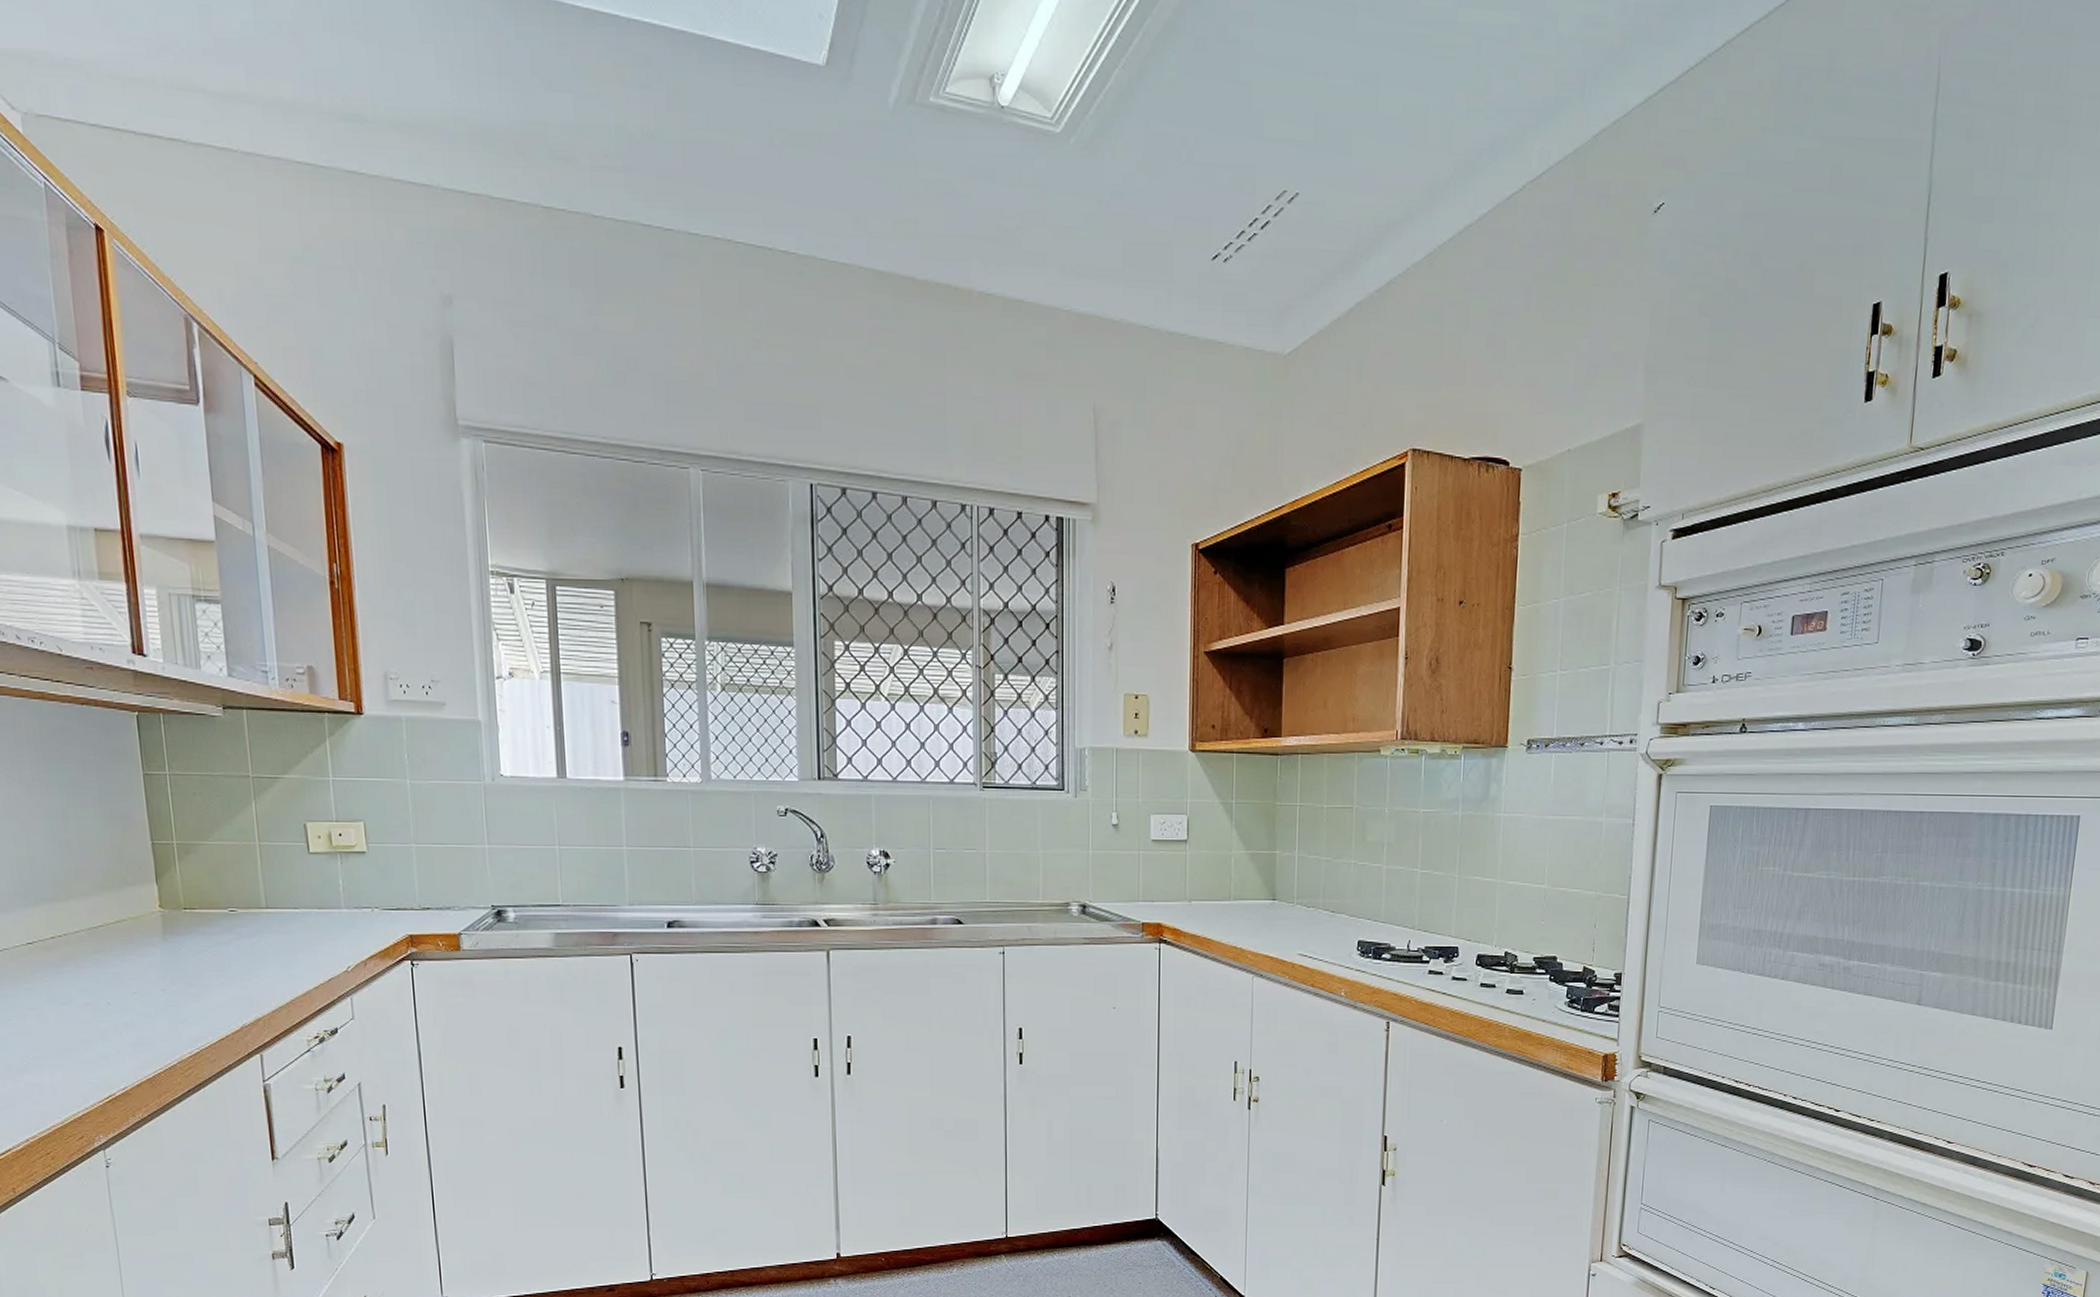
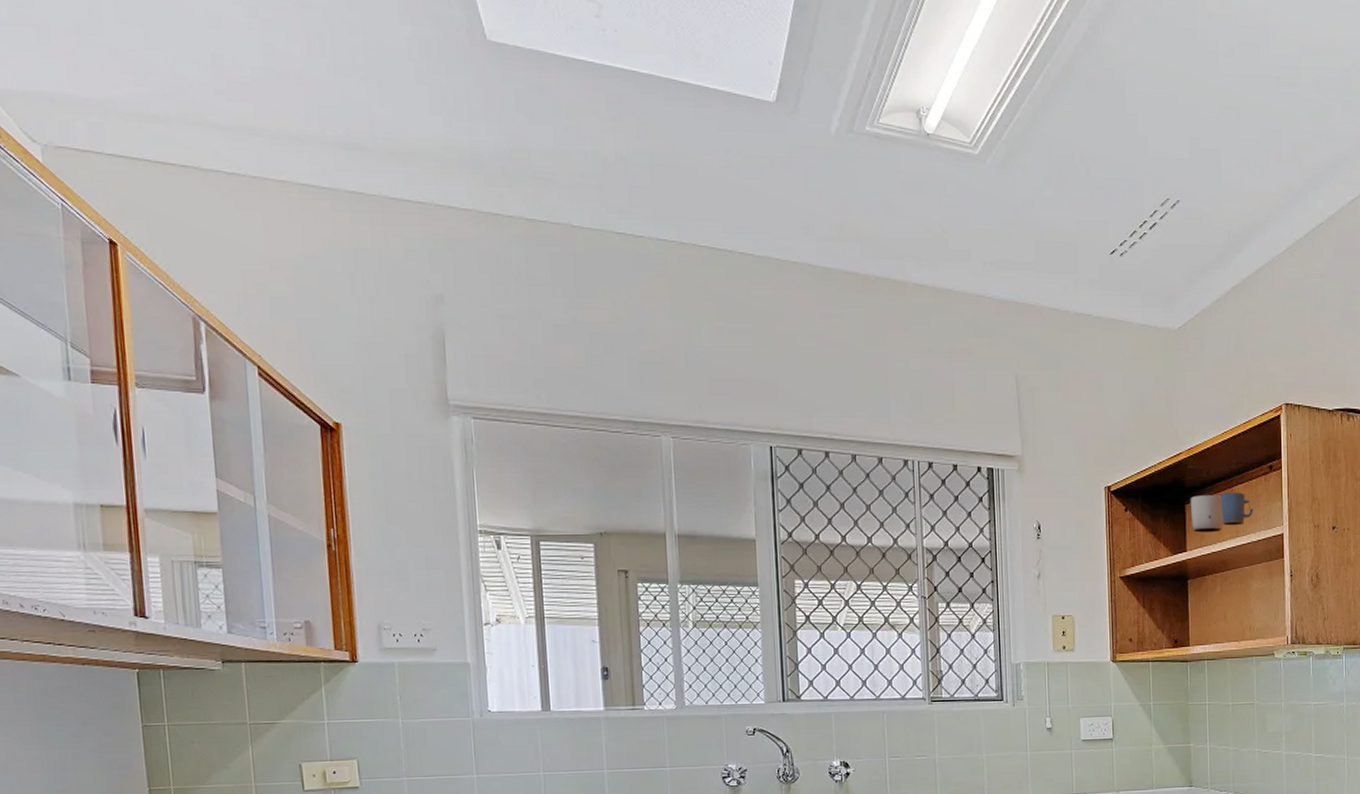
mug: none [1290,558,1330,603] -> present [1190,495,1223,533]
mug: none [1327,555,1367,596] -> present [1220,492,1254,526]

